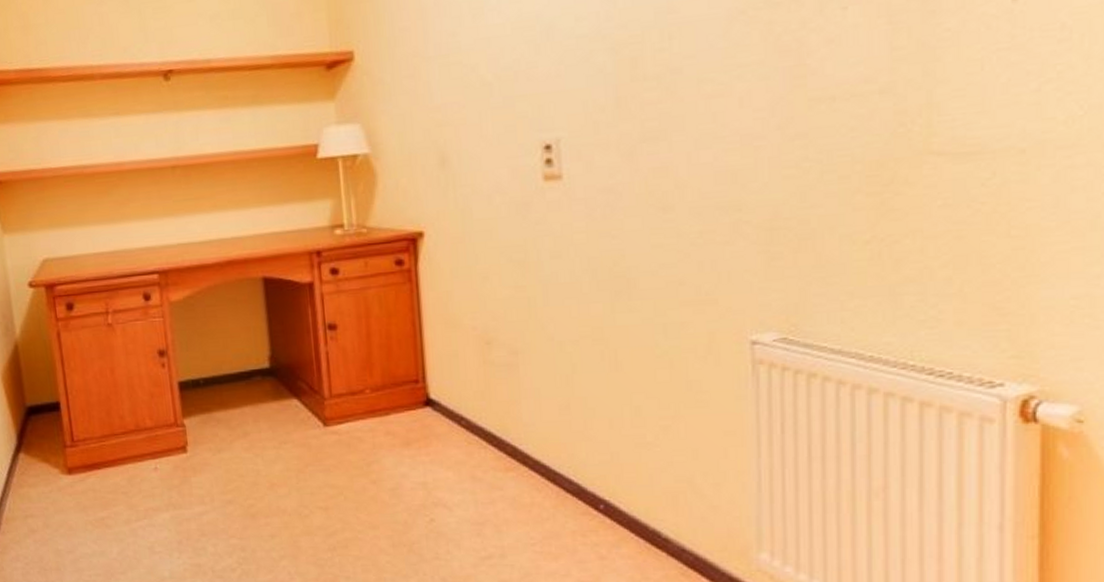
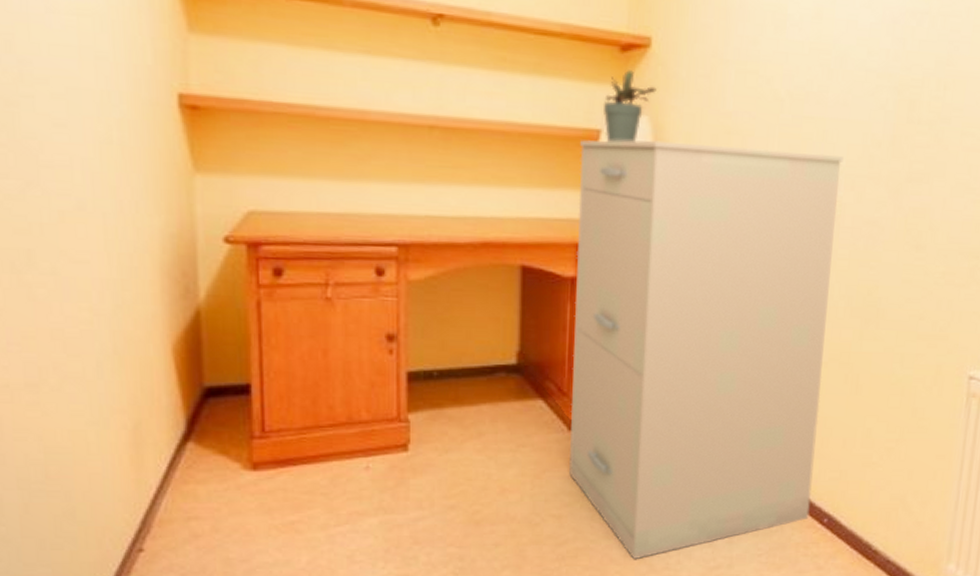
filing cabinet: none [301,128,582,550] -> present [569,140,843,560]
potted plant: none [316,85,365,154] -> present [602,70,657,143]

